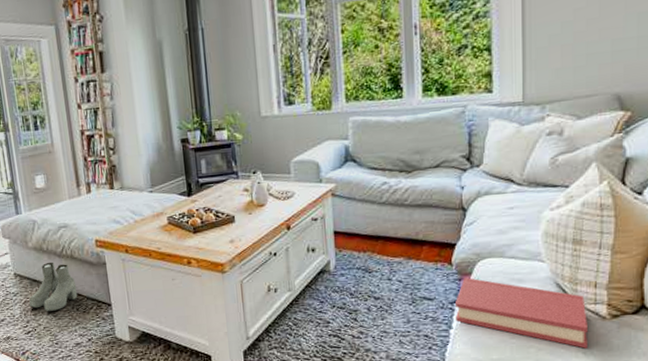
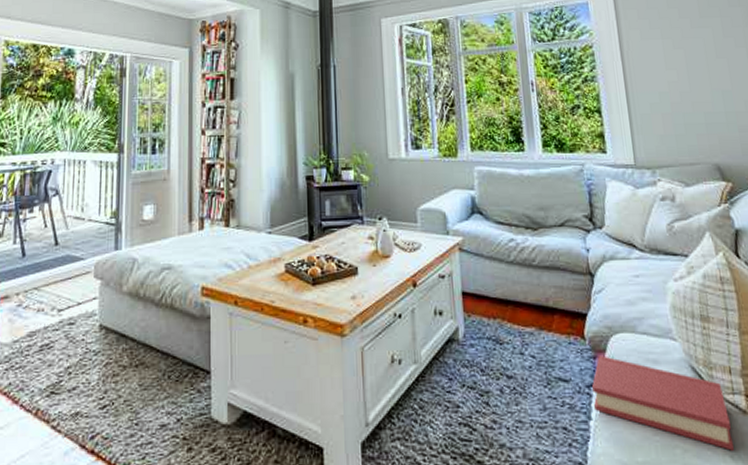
boots: present [29,262,78,311] -> none [112,312,172,378]

